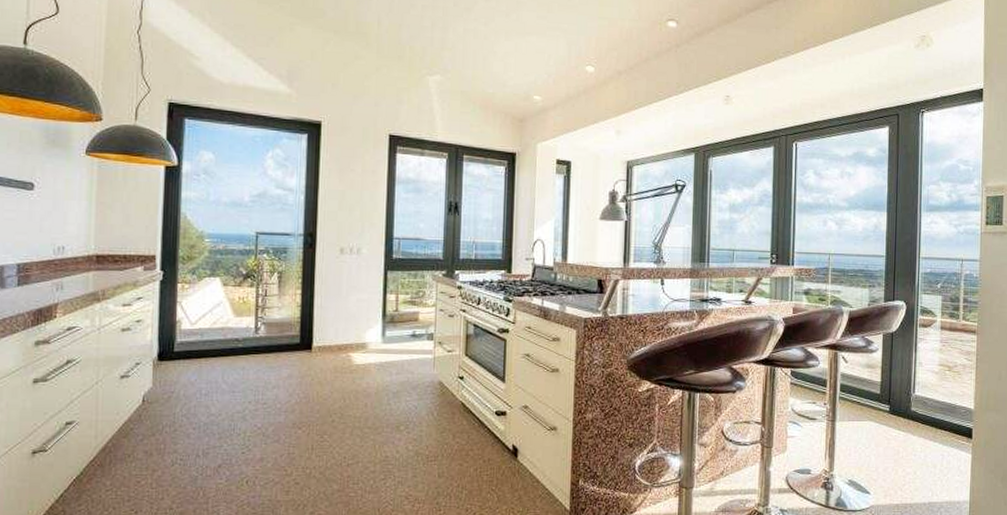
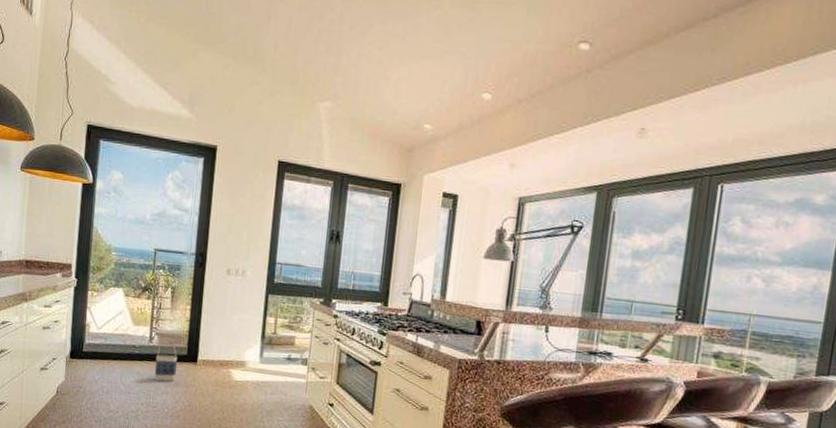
bag: none [262,326,289,375] -> present [154,337,177,382]

